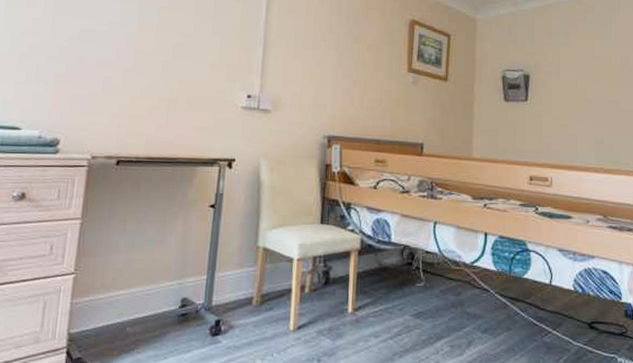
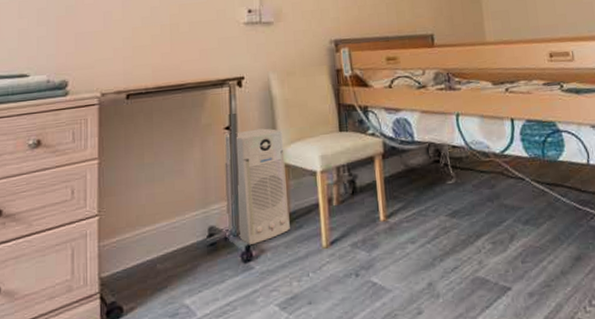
air purifier: none [201,210,266,320] -> present [224,128,290,245]

